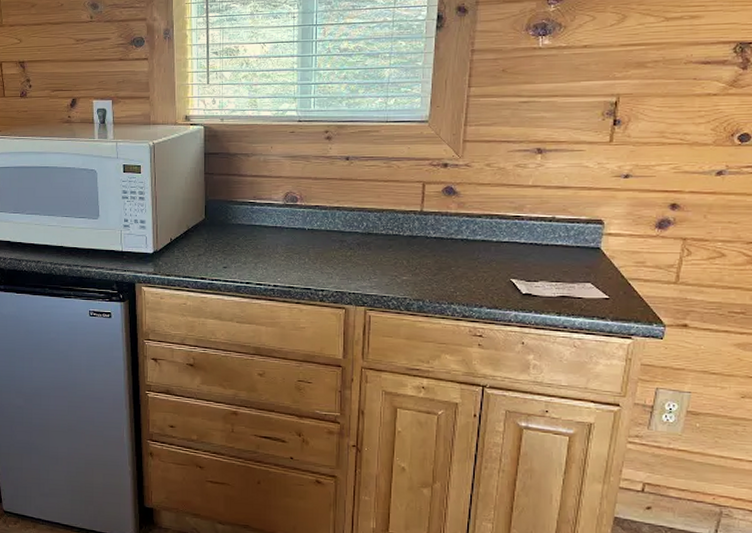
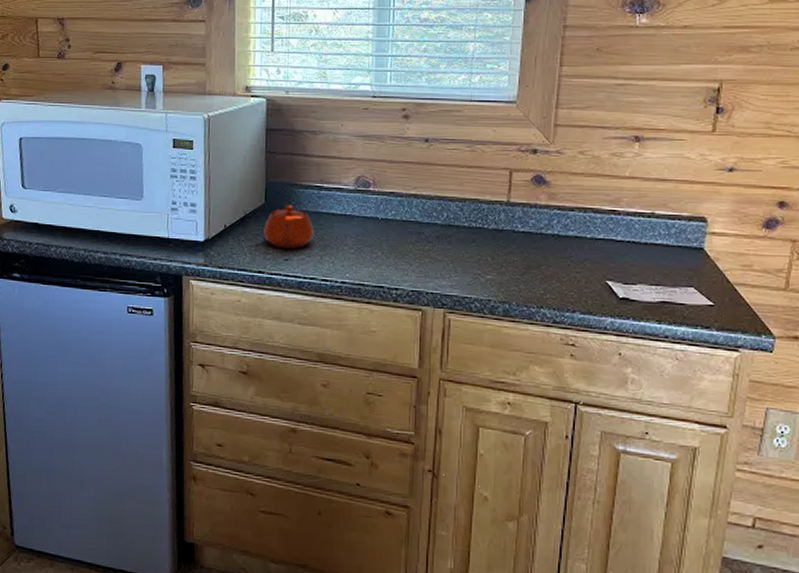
teapot: none [204,219,249,257] -> present [263,204,315,249]

